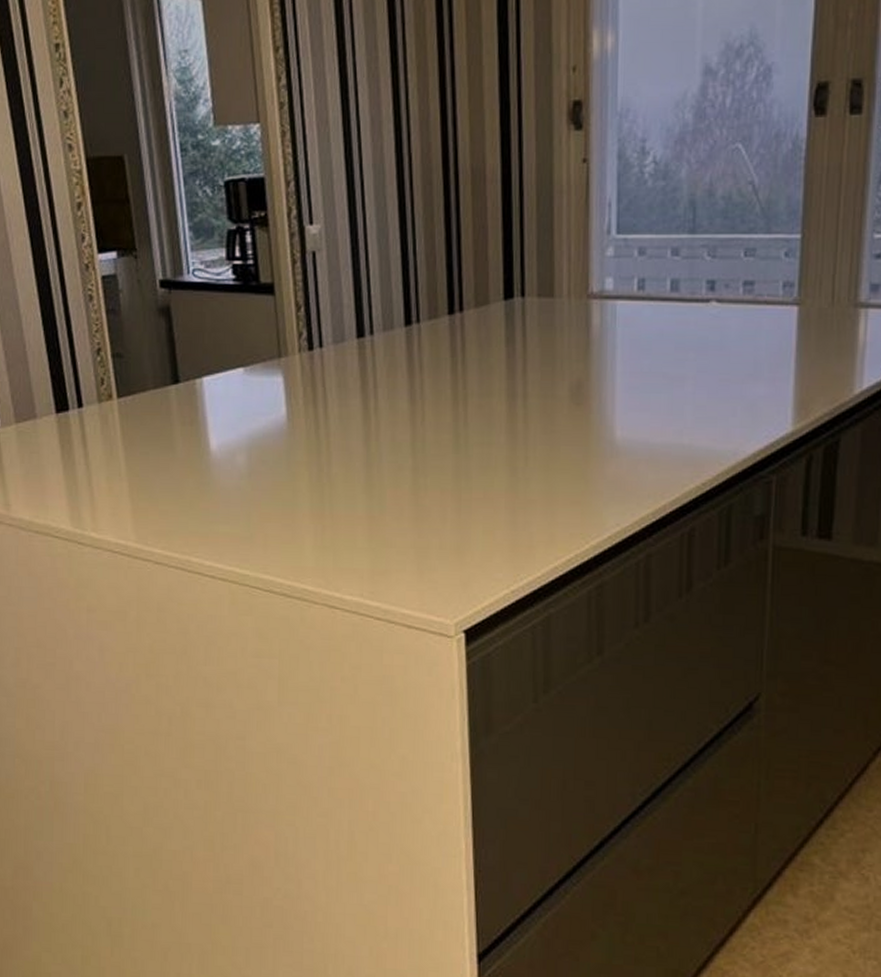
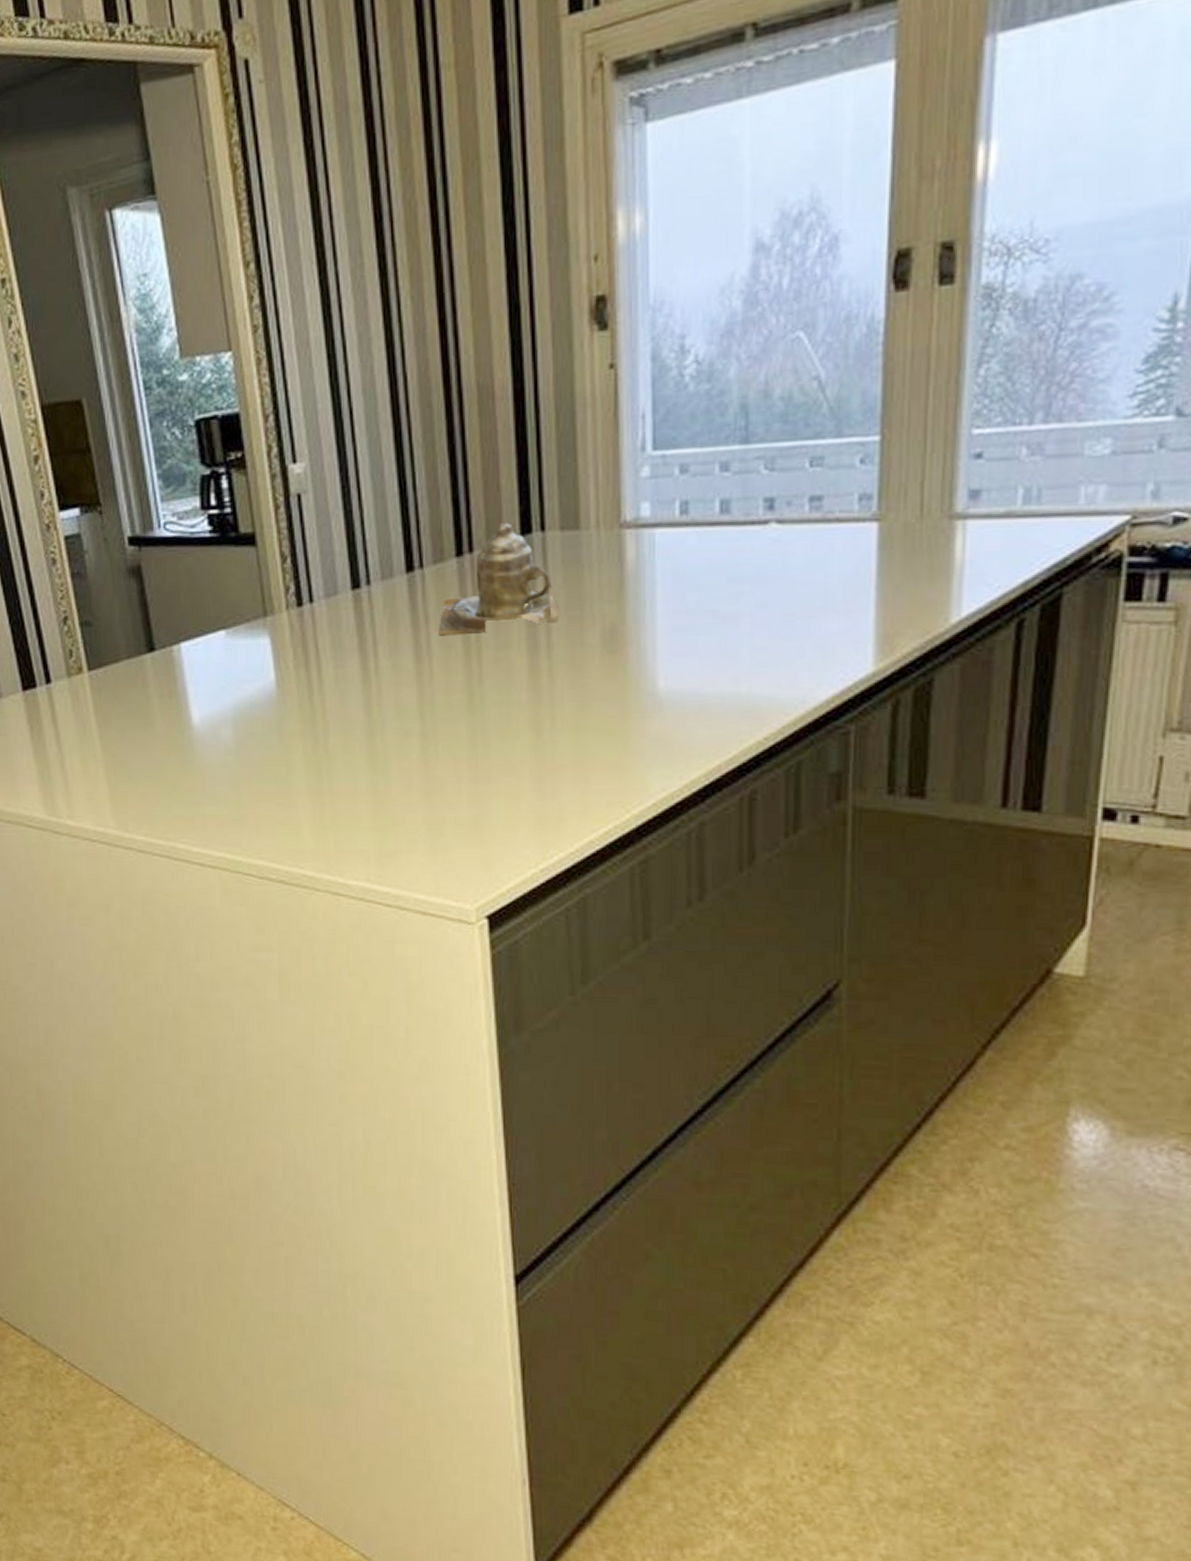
teapot: none [431,288,534,382] -> present [438,523,559,635]

